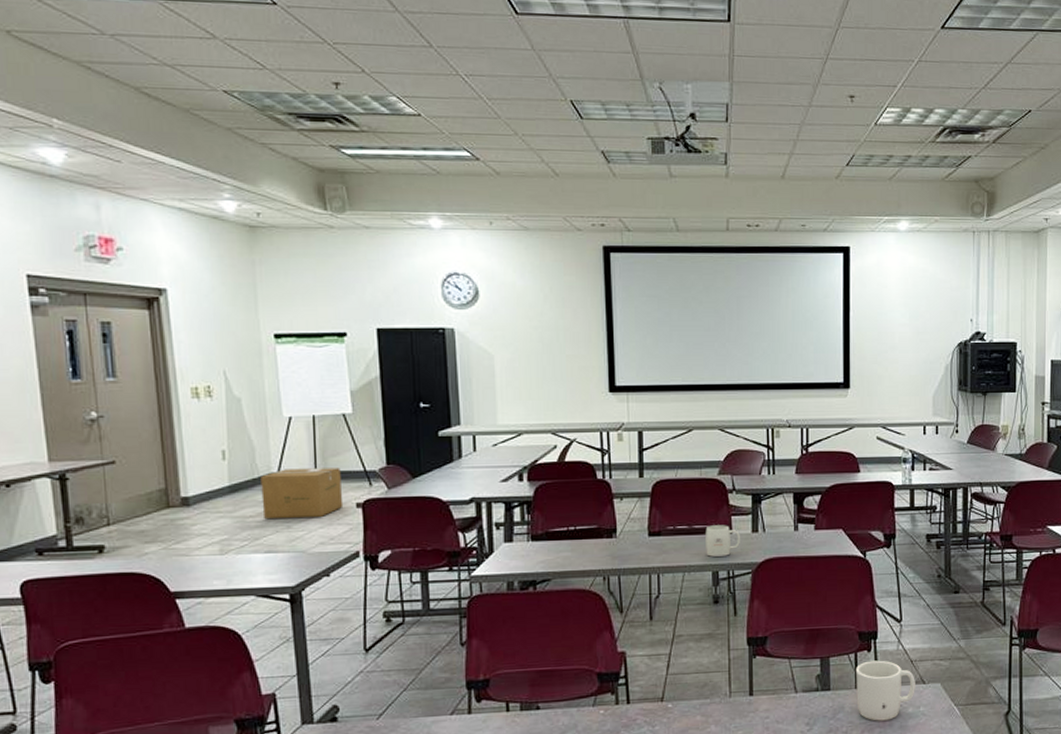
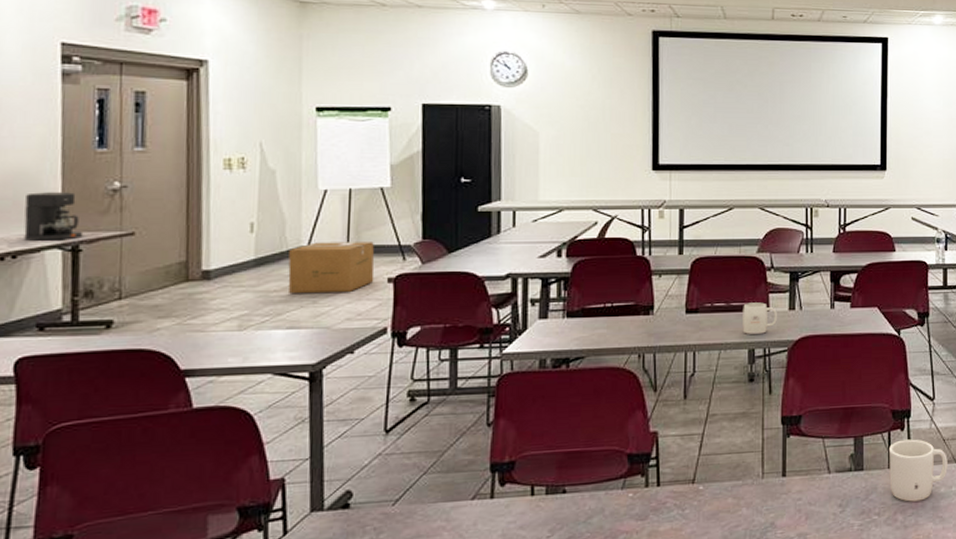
coffee maker: none [12,423,69,470] -> present [23,192,84,241]

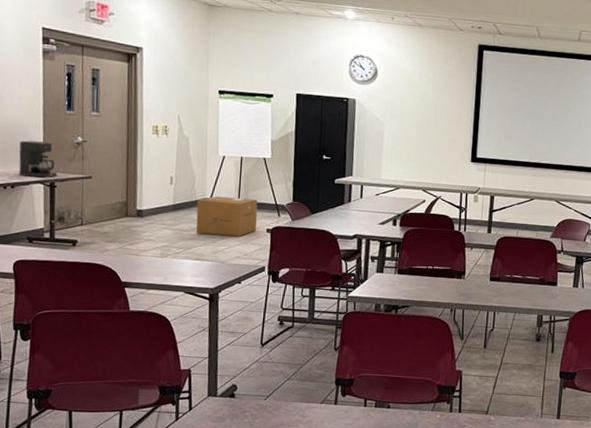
mug: present [742,302,778,334] -> none [534,277,564,304]

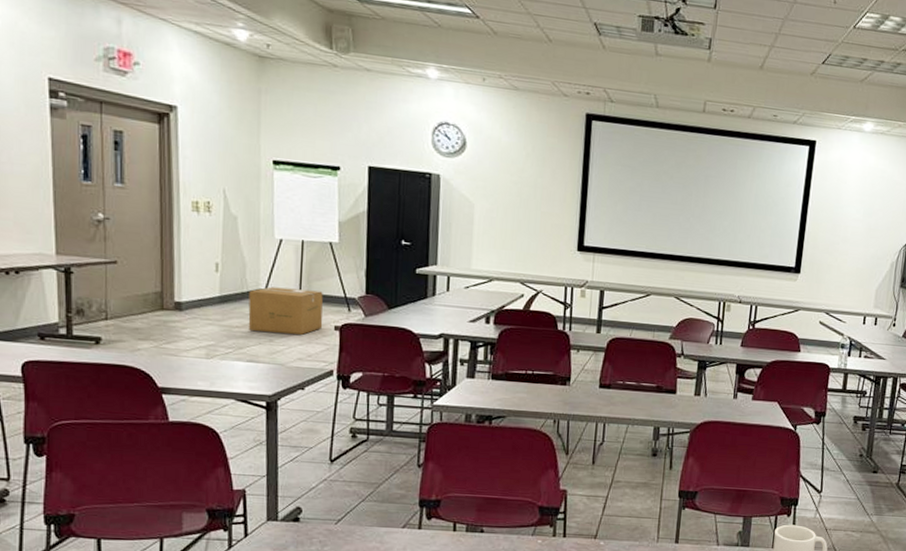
coffee maker: present [19,140,58,178] -> none [24,216,74,262]

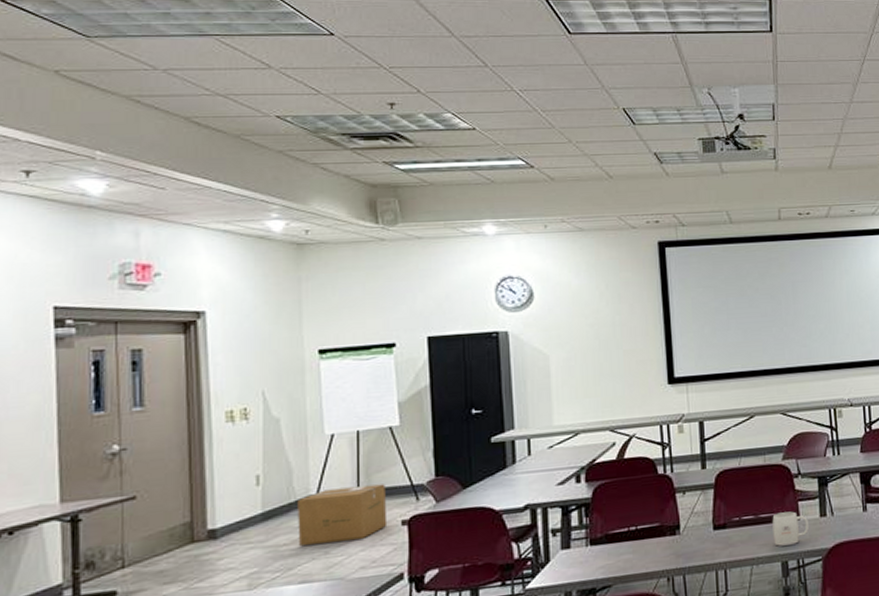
mug: none [650,384,684,414] -> present [772,511,810,546]

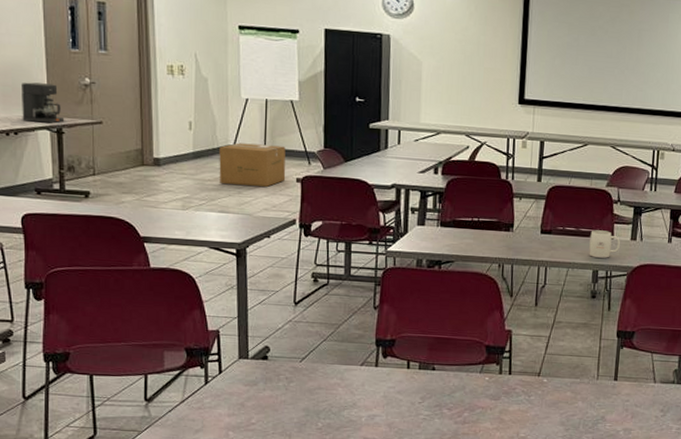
coffee maker: none [20,460,83,515] -> present [21,82,65,124]

